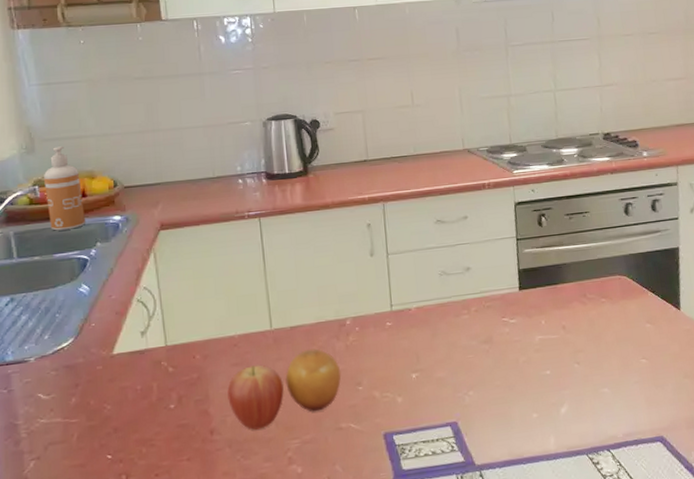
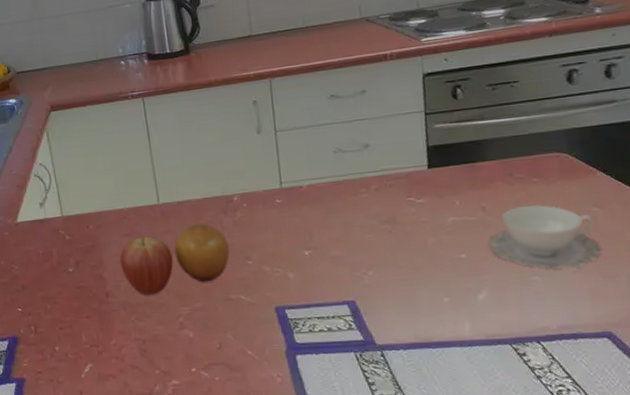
teacup: none [568,322,653,381] -> present [488,204,601,269]

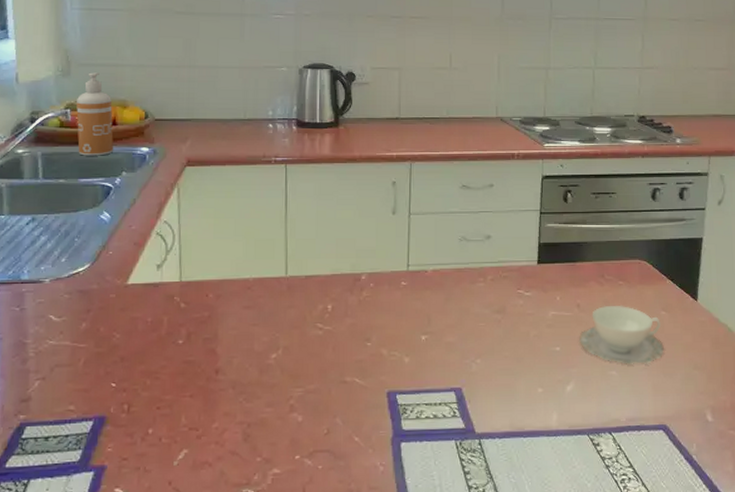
fruit: present [119,236,174,295] -> none [236,310,293,374]
fruit: present [174,223,230,283] -> none [295,300,351,363]

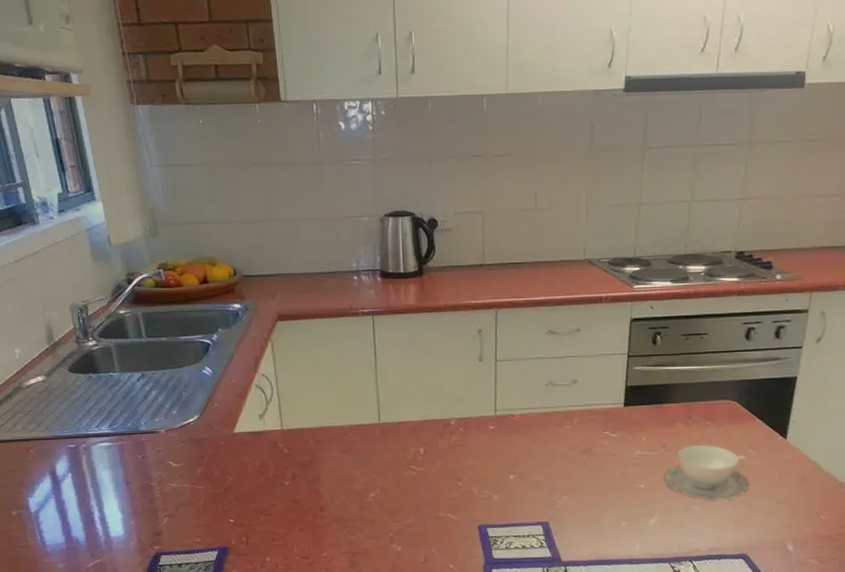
soap dispenser: present [76,72,114,156] -> none [168,231,208,314]

